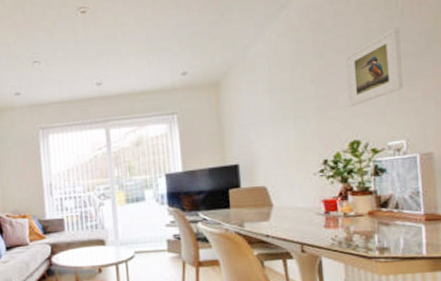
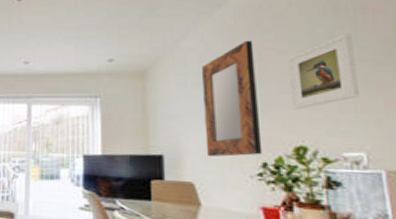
home mirror: none [271,41,324,161] -> present [202,40,263,157]

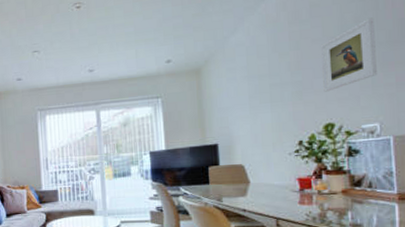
home mirror: present [202,40,263,157] -> none [249,31,299,141]

